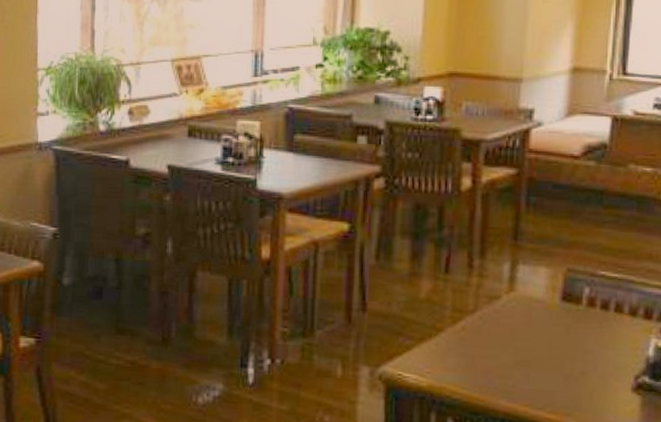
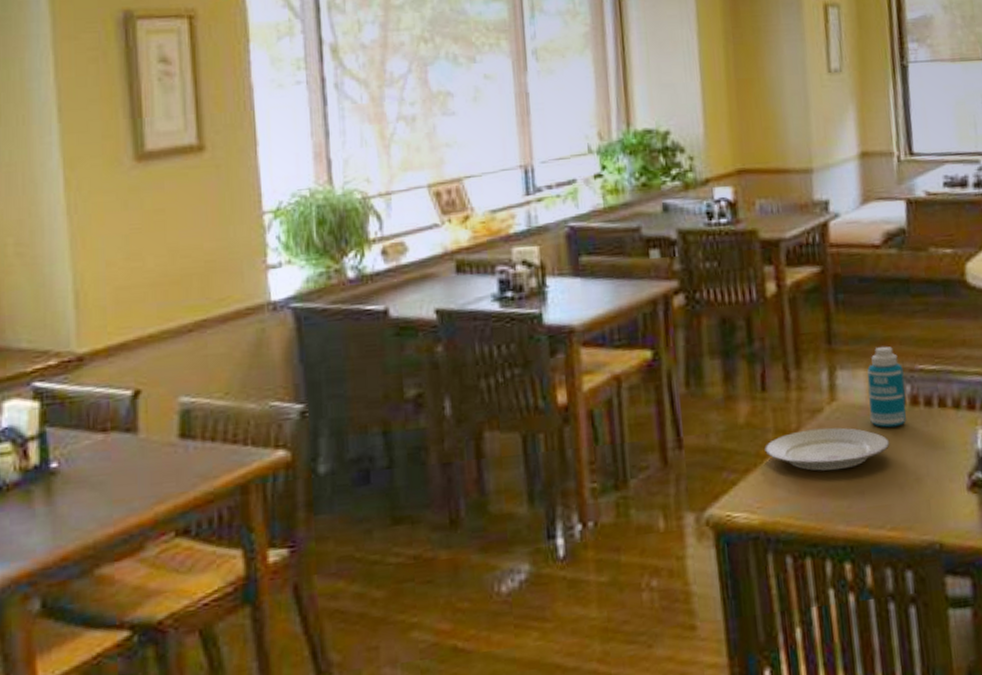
plate: none [441,312,561,353] -> present [764,427,890,471]
bottle: none [545,249,585,323] -> present [867,346,907,428]

